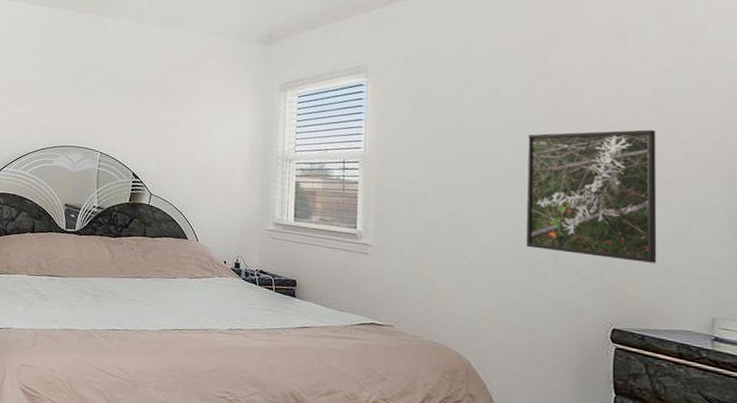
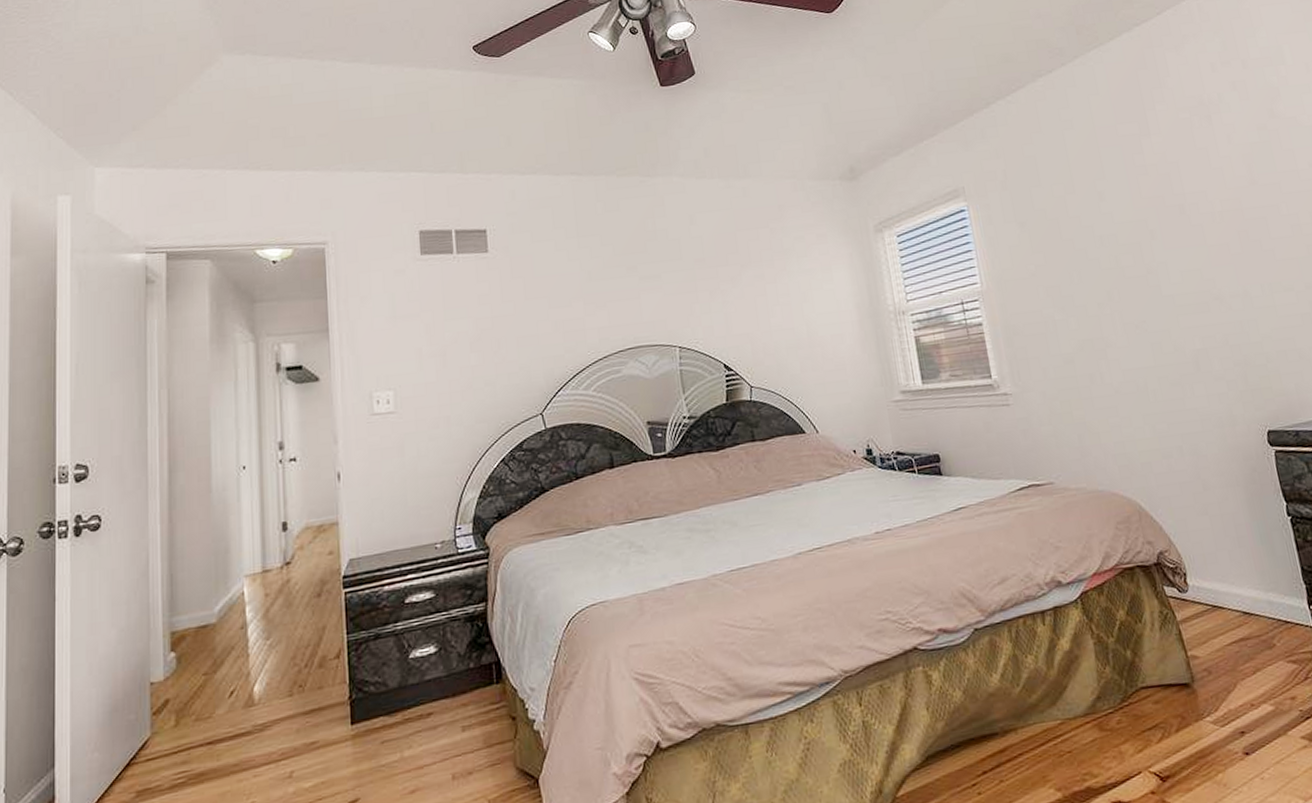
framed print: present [526,129,657,263] -> none [1142,209,1292,360]

